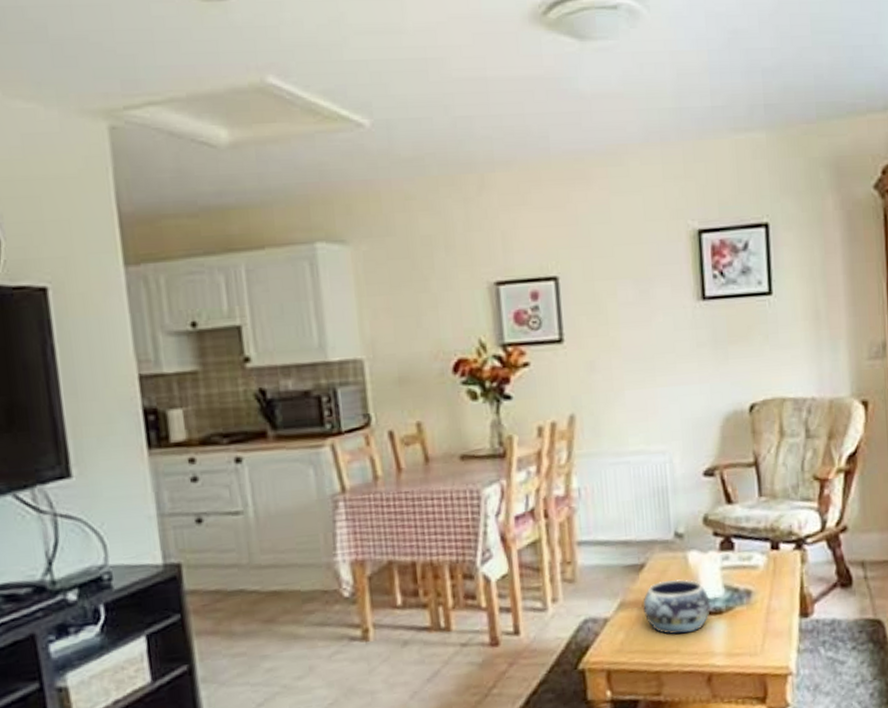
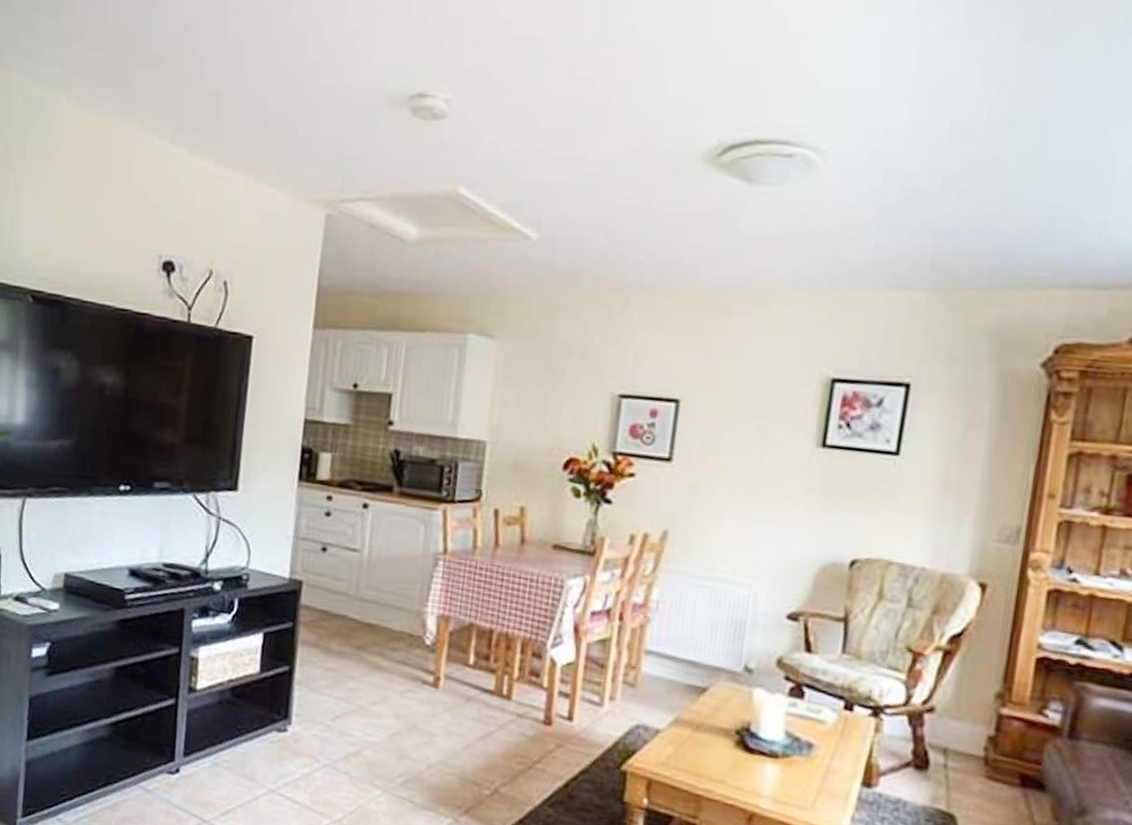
decorative bowl: present [643,579,710,635] -> none [696,709,767,769]

